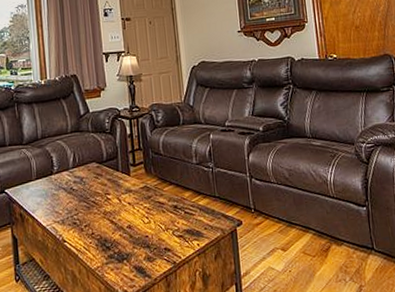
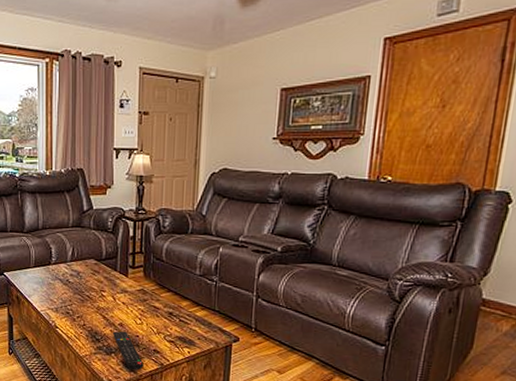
remote control: none [122,233,157,275] -> present [113,331,144,371]

